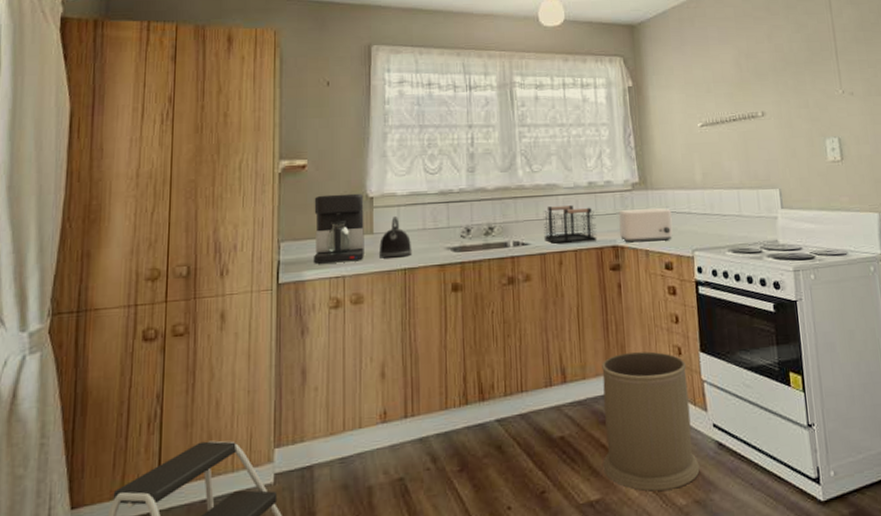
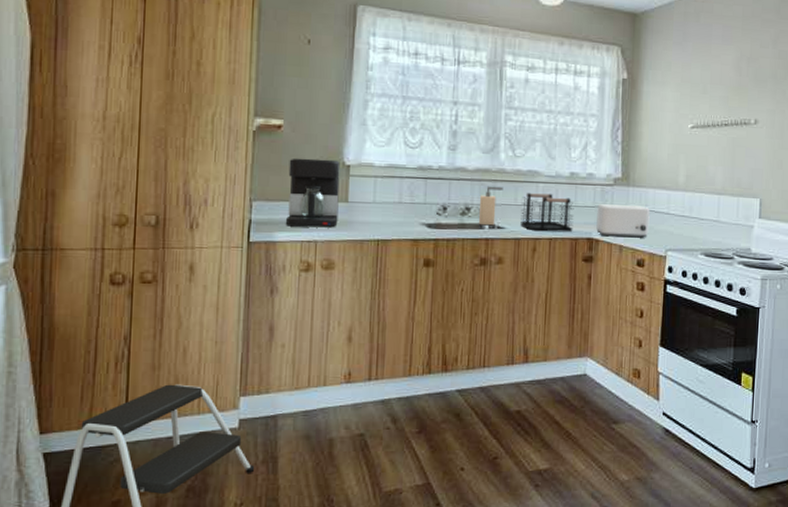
kettle: present [378,215,412,258] -> none [352,186,387,228]
soap dispenser: none [501,203,524,244] -> present [478,186,504,226]
trash can: present [602,351,700,491] -> none [554,341,645,466]

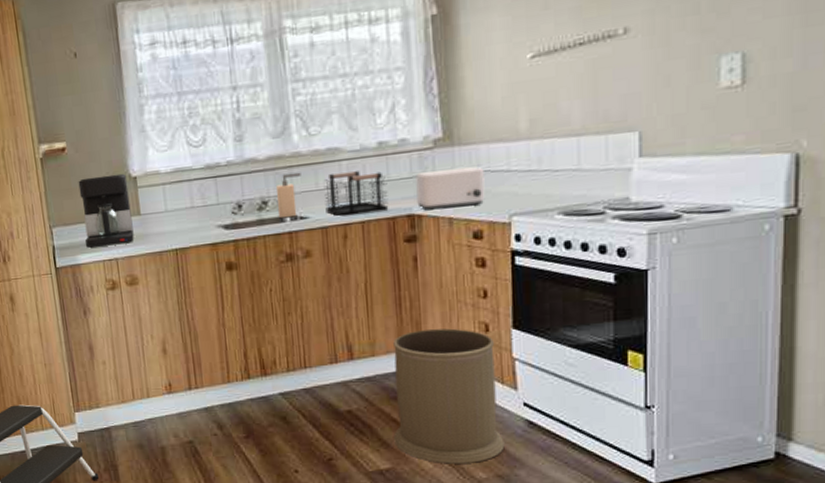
trash can: none [554,341,645,466] -> present [393,328,505,464]

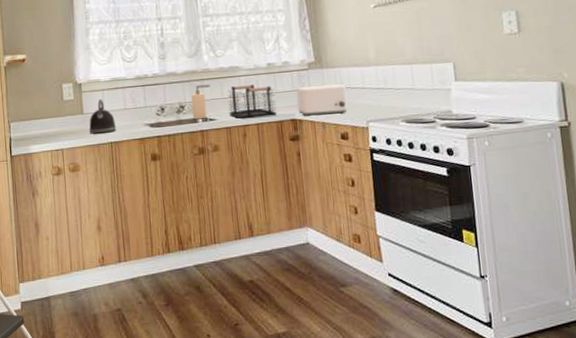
coffee maker: present [78,173,134,248] -> none [34,80,78,140]
kettle: none [147,194,182,240] -> present [88,98,117,134]
trash can: present [393,328,505,464] -> none [284,210,376,328]

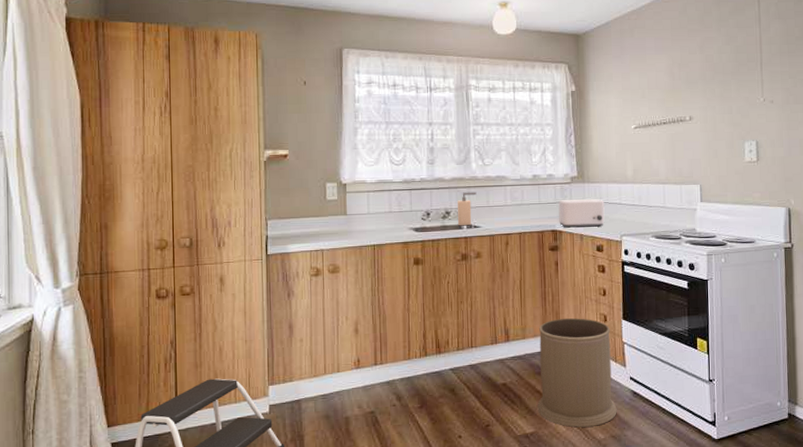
kettle: present [88,98,117,134] -> none [351,200,380,236]
dish rack: present [227,84,277,119] -> none [493,194,539,228]
trash can: none [284,210,376,328] -> present [537,318,617,428]

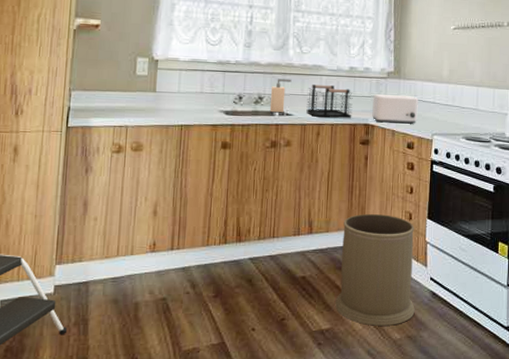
dish rack: none [493,194,539,228] -> present [306,84,353,119]

